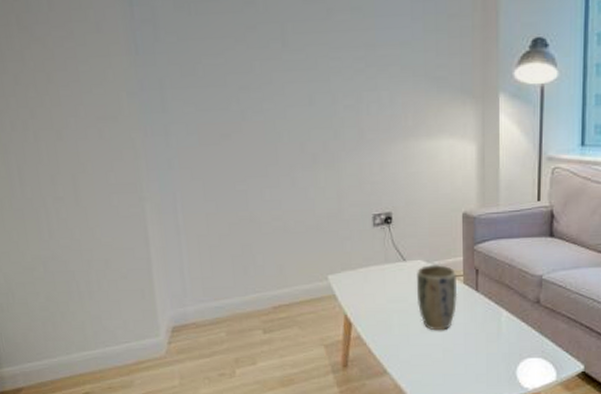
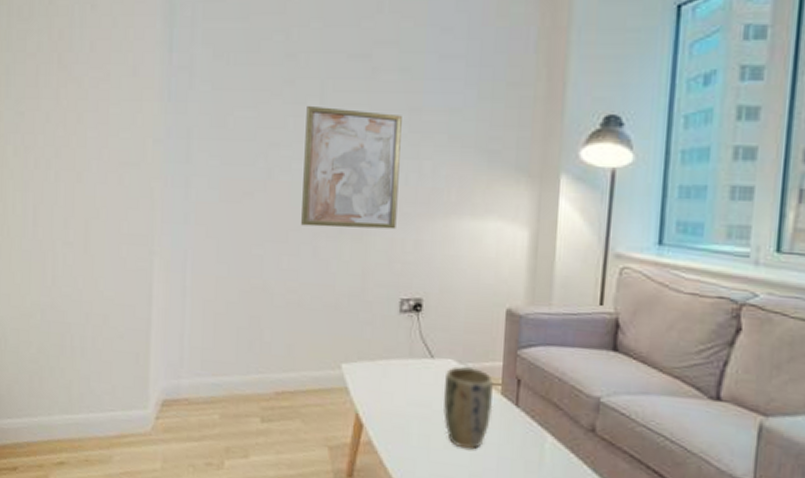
wall art: none [270,49,363,160] -> present [301,106,402,230]

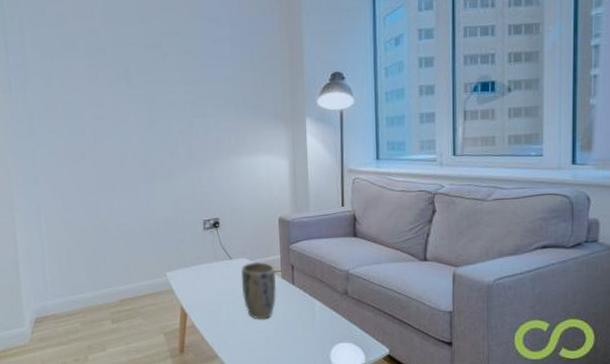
wall art: present [301,106,402,230] -> none [118,86,194,176]

